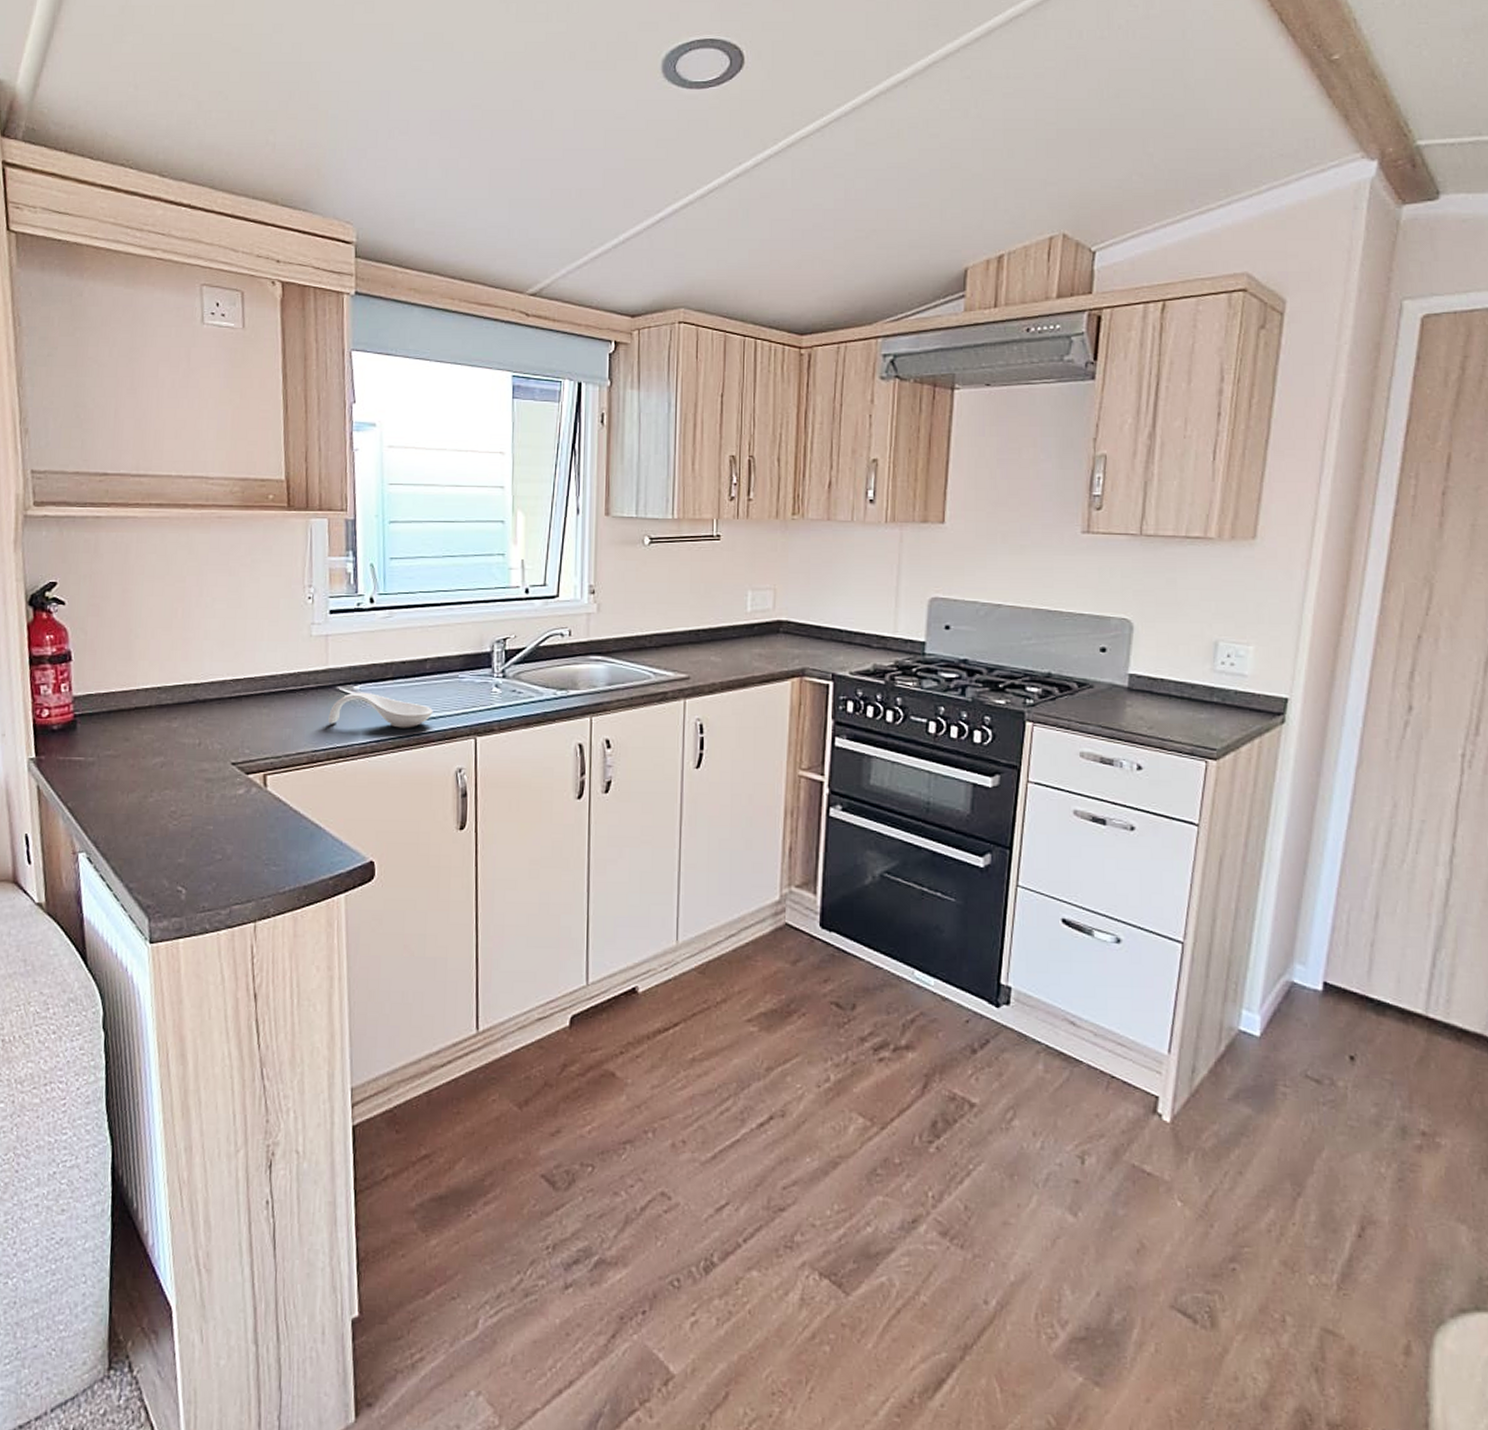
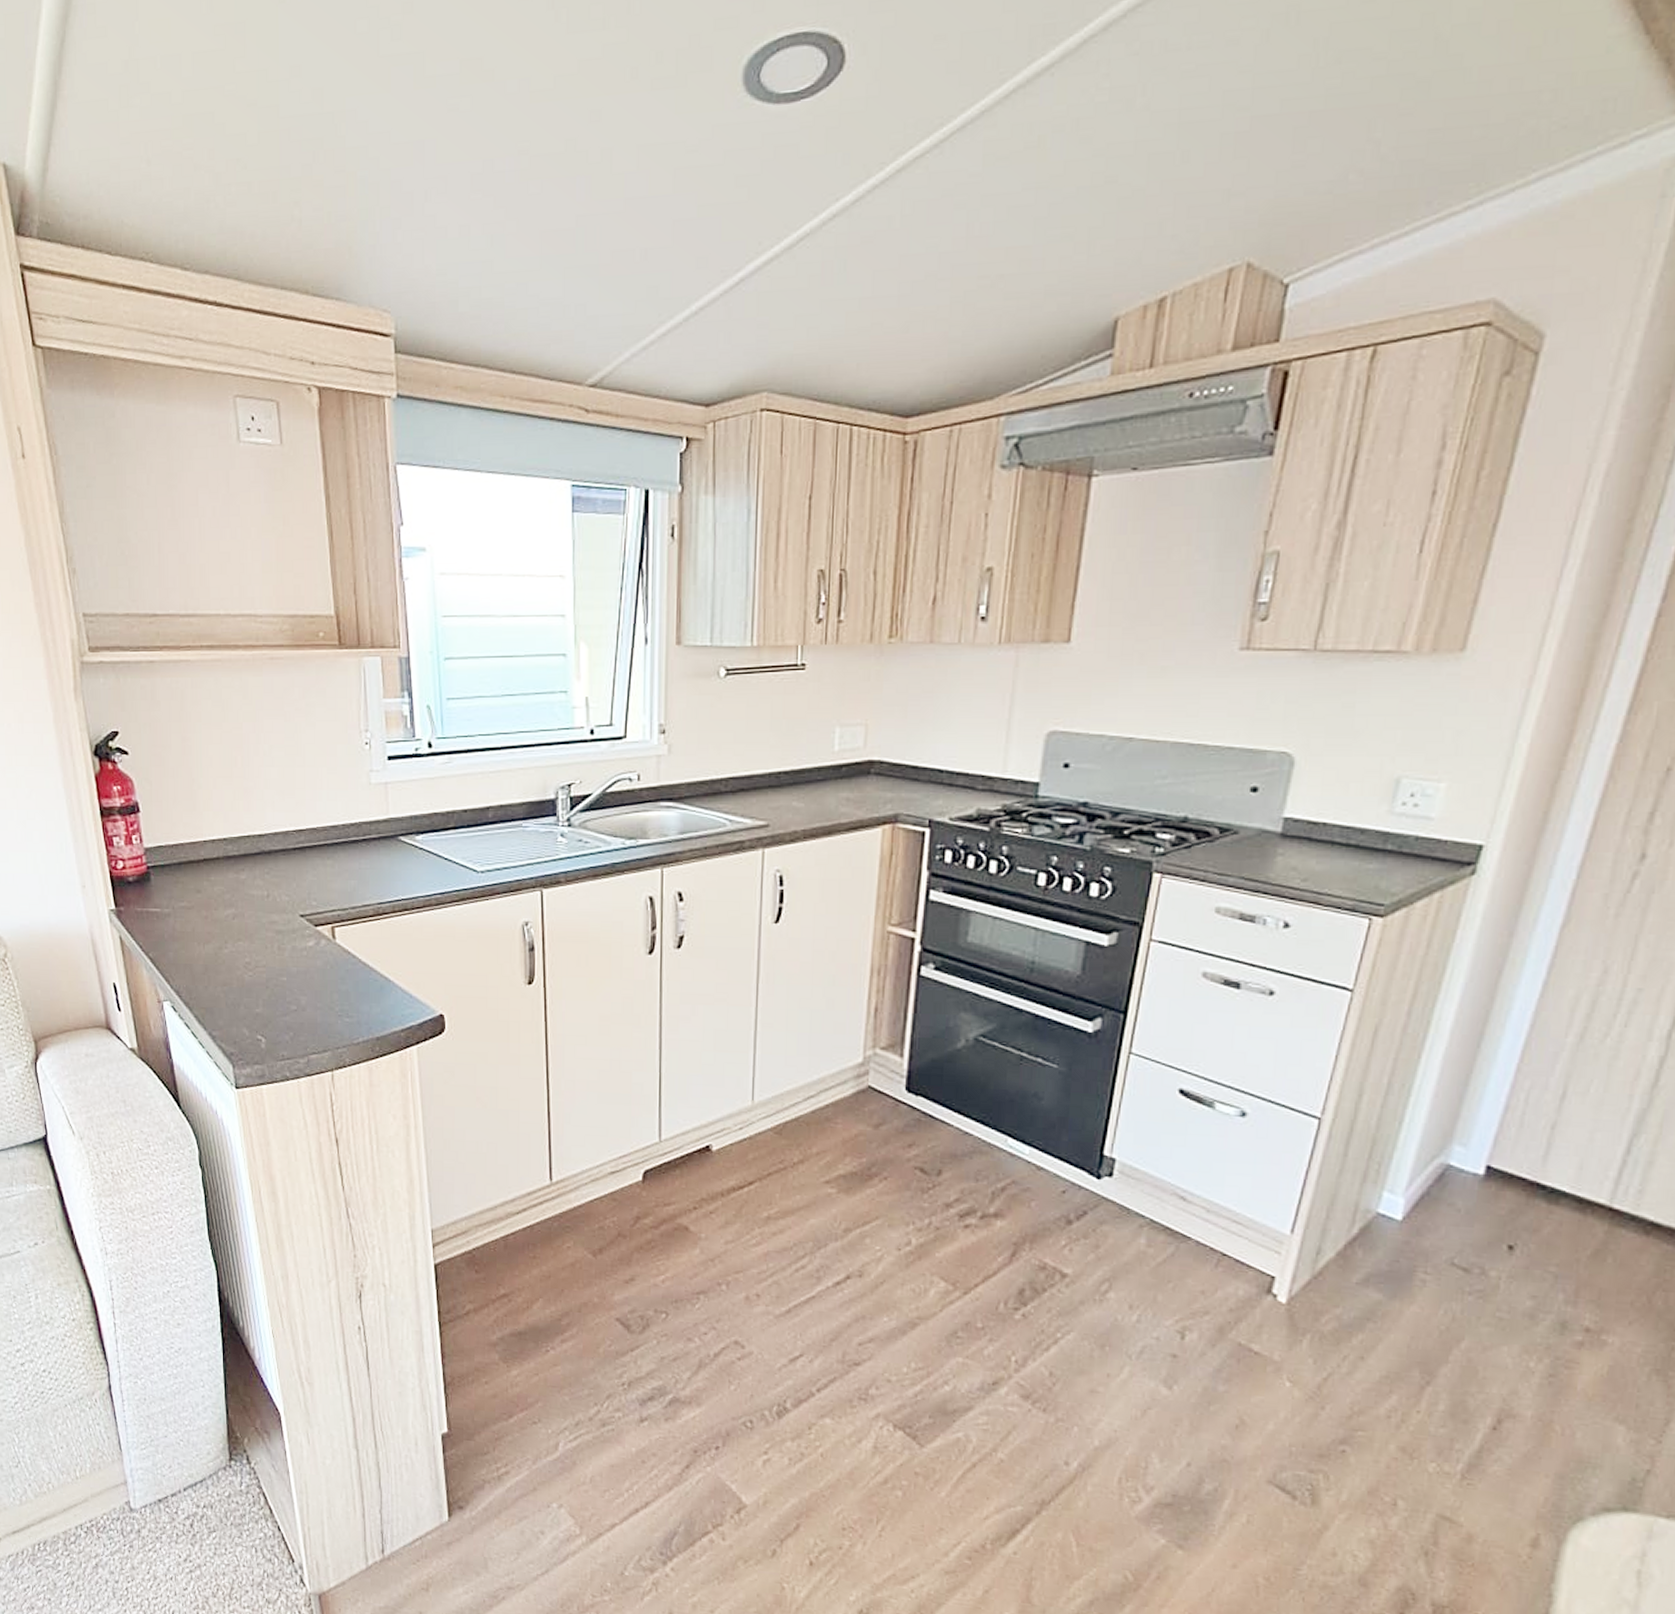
spoon rest: present [328,692,433,728] -> none [392,842,497,880]

